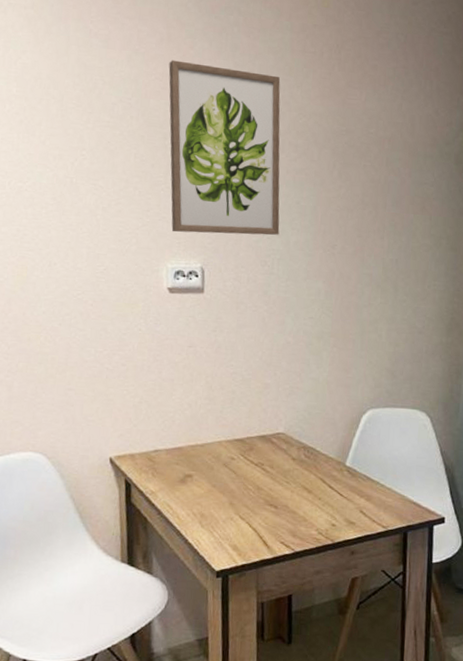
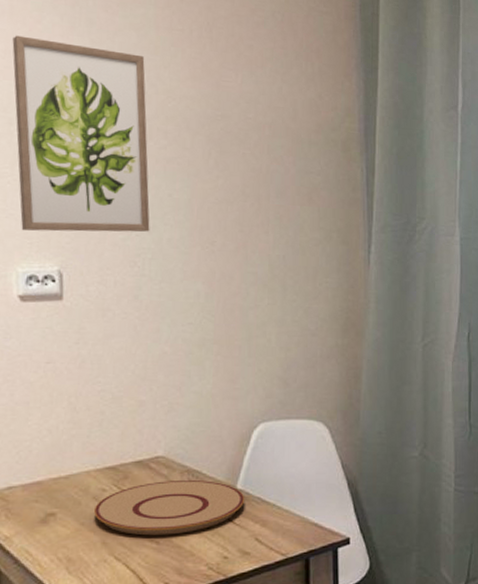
plate: none [223,454,353,502] -> present [93,480,245,536]

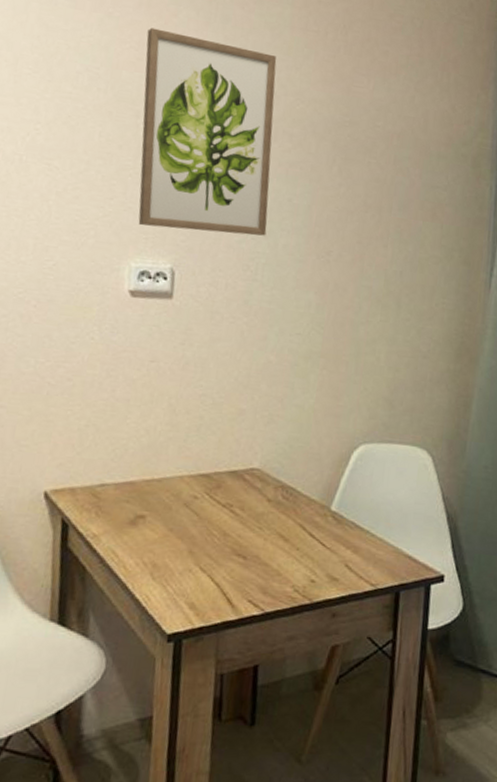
plate: present [93,480,245,536] -> none [183,494,339,551]

